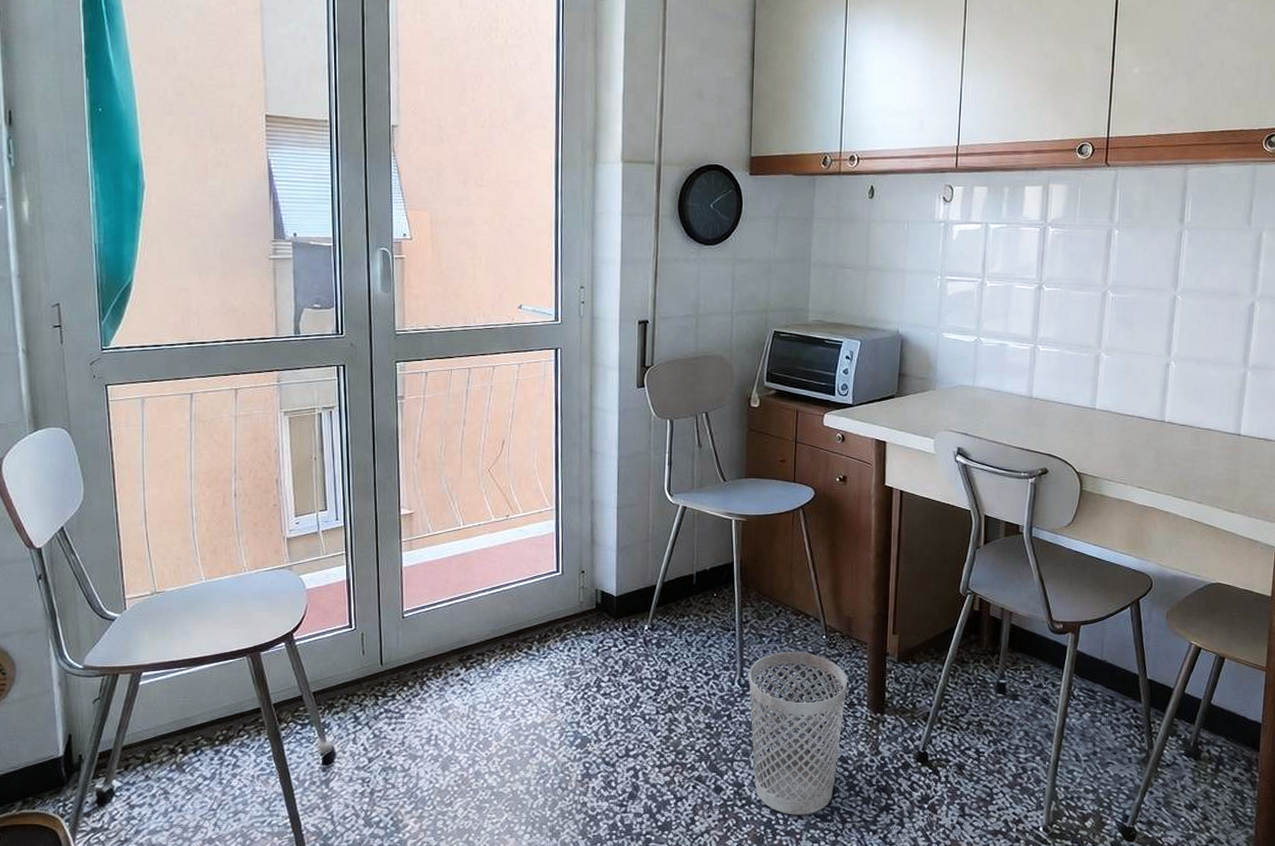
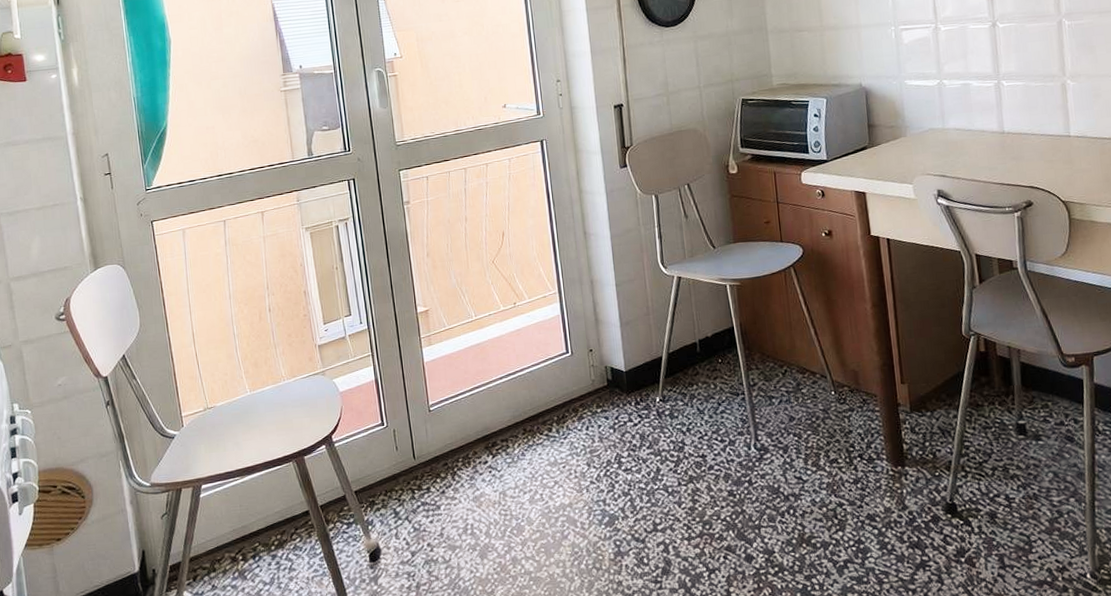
wastebasket: present [749,652,847,815] -> none [763,410,866,580]

